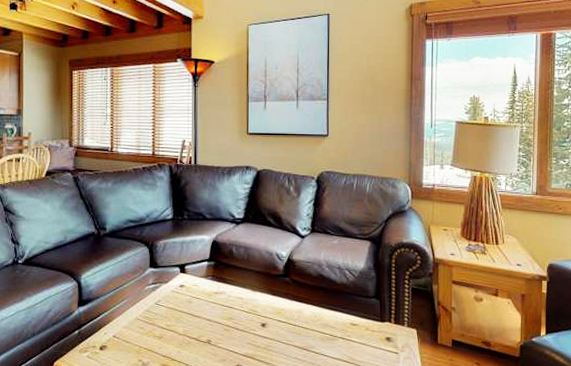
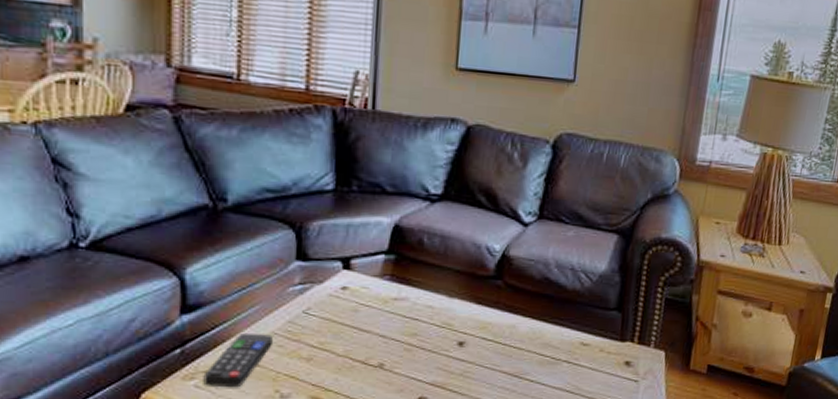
remote control: none [93,319,136,358] -> present [203,334,273,388]

